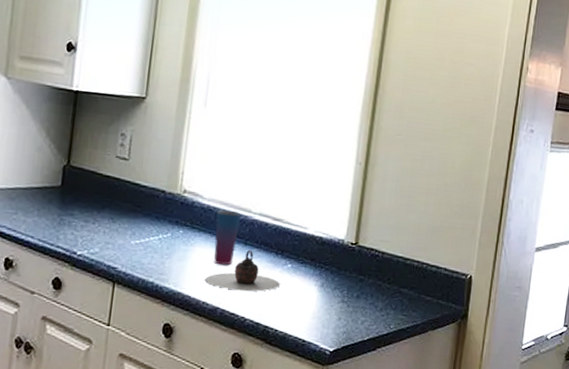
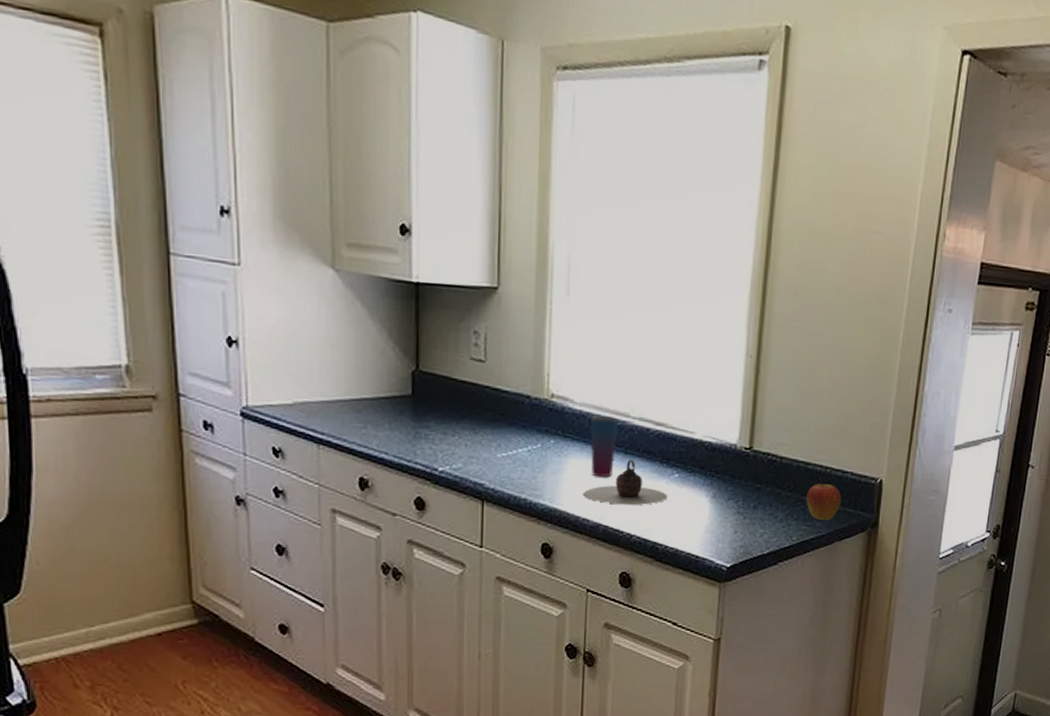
apple: none [403,272,435,311] -> present [806,478,841,520]

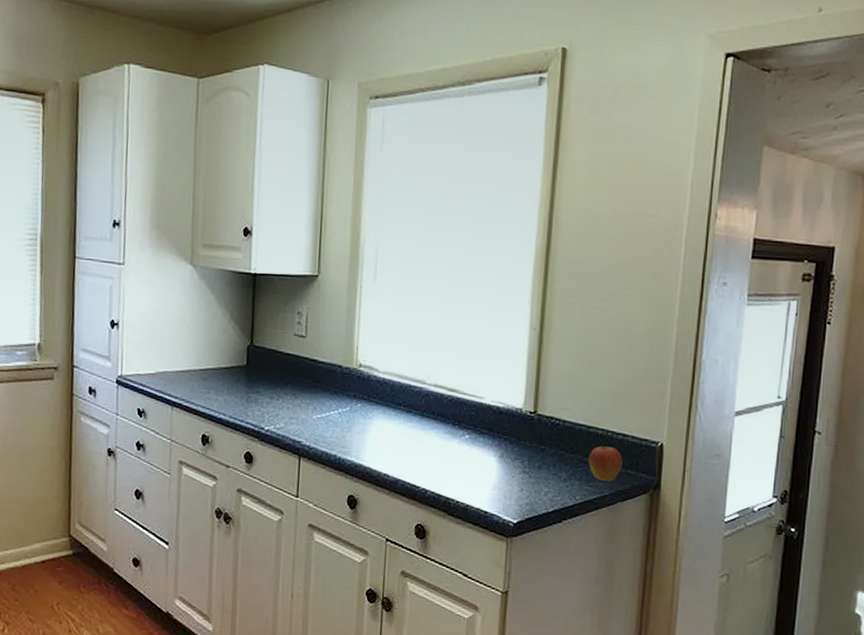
teapot: present [584,460,667,506] -> none [385,422,459,463]
cup: present [590,416,618,478] -> none [392,383,416,438]

